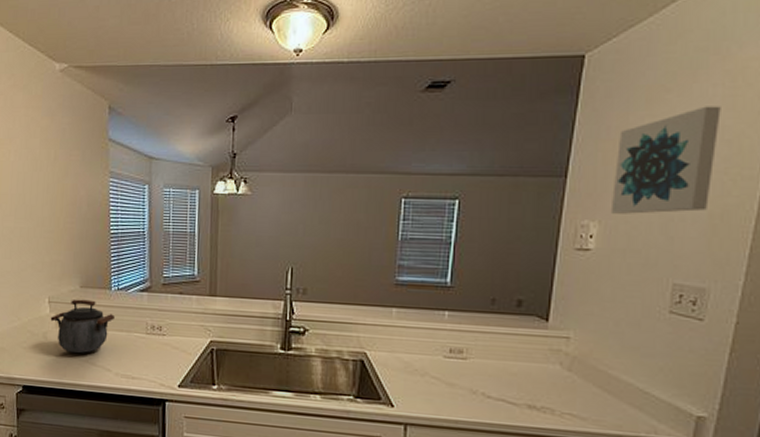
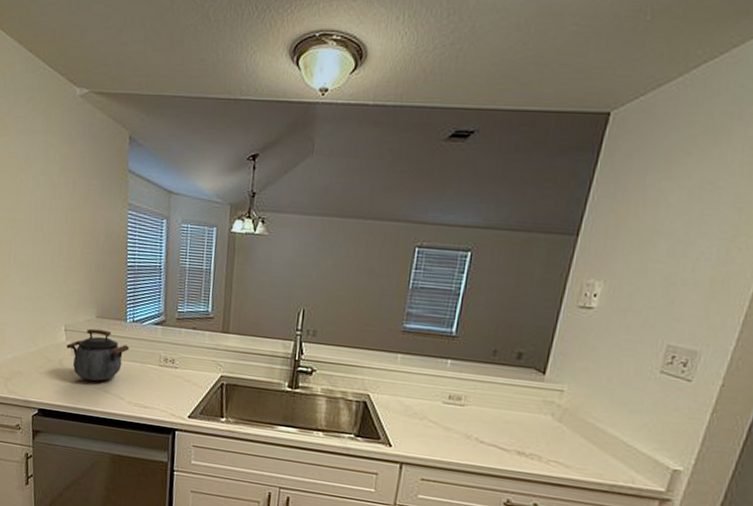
wall art: present [610,106,721,214] -> none [616,172,737,277]

